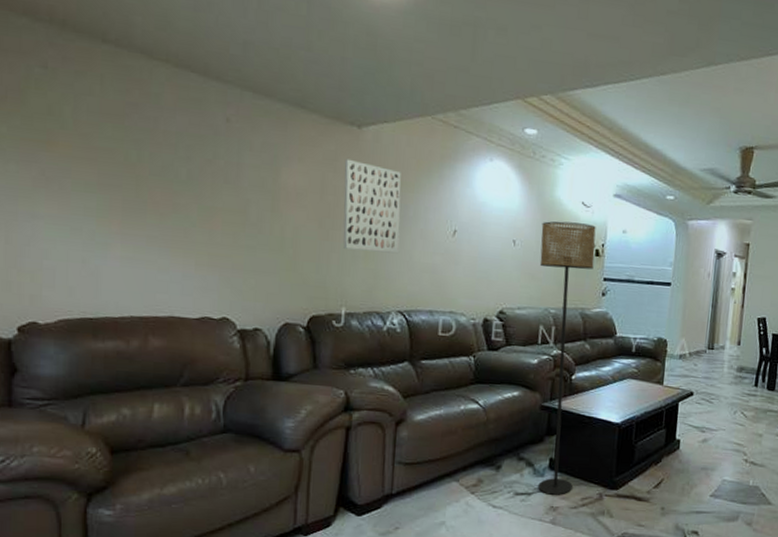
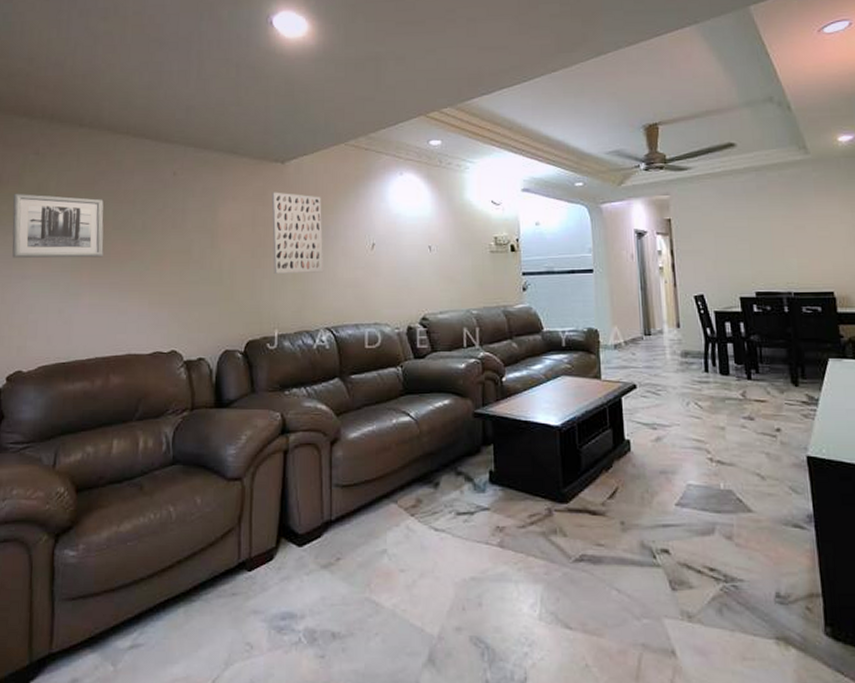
wall art: none [14,114,139,206] -> present [12,194,104,258]
floor lamp: present [538,221,596,495] -> none [455,221,517,513]

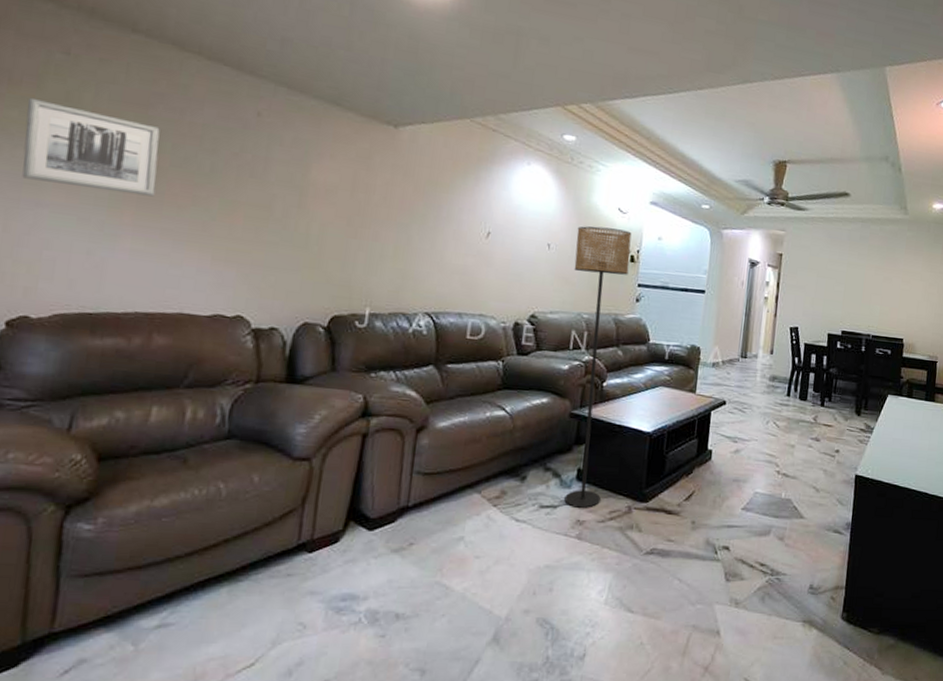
wall art: present [271,192,324,274] -> none [371,157,436,254]
floor lamp: none [455,221,517,513] -> present [564,226,632,508]

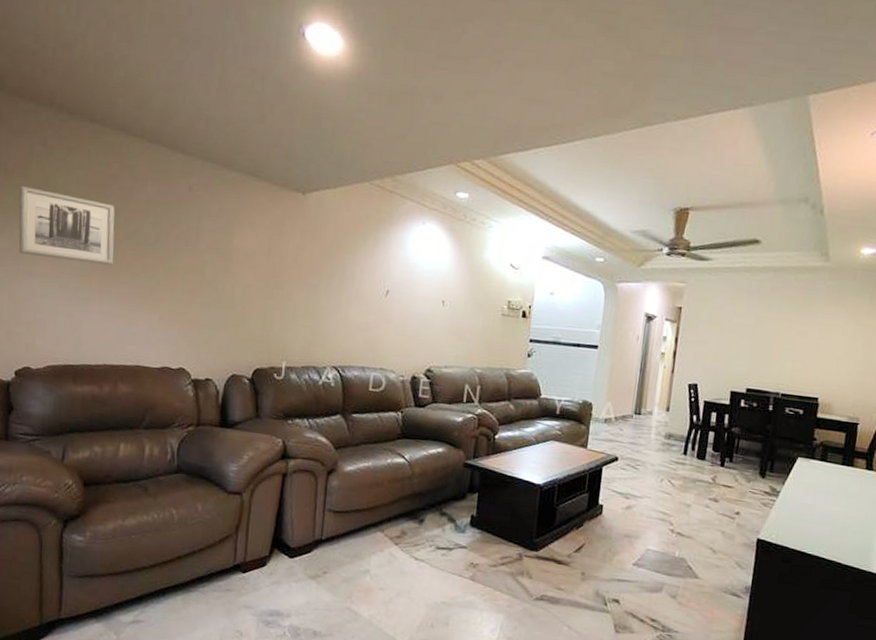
floor lamp: present [564,226,632,508] -> none [459,282,524,553]

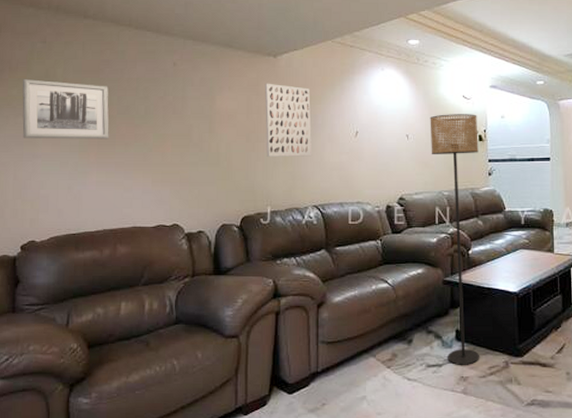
wall art: none [286,223,340,312] -> present [264,83,312,157]
floor lamp: none [459,282,524,553] -> present [430,114,479,365]

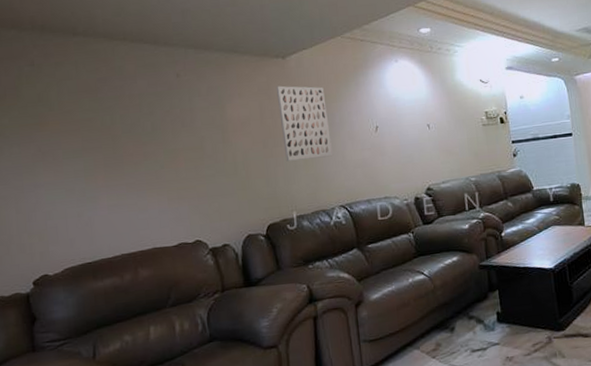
wall art: present [22,79,109,139] -> none [12,104,116,169]
floor lamp: present [430,114,479,365] -> none [449,97,523,347]

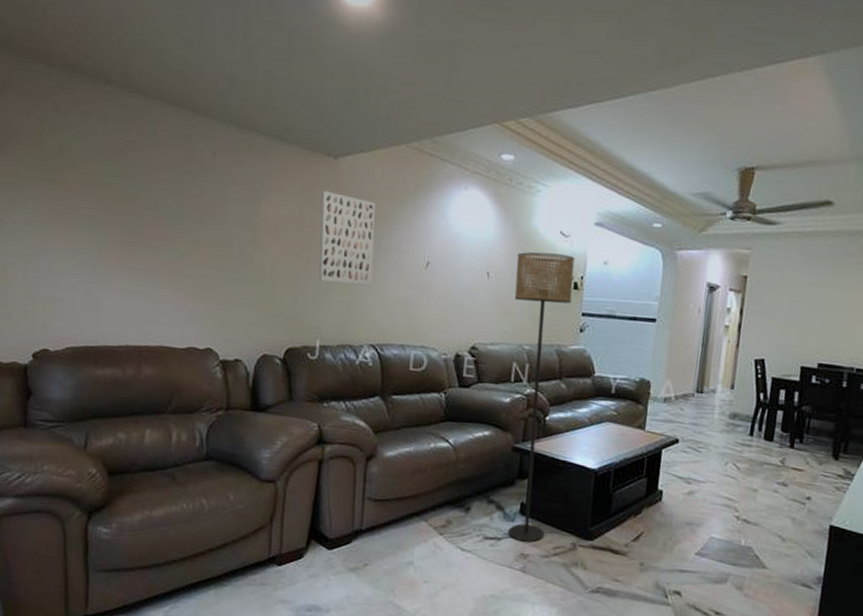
floor lamp: none [449,97,523,347] -> present [508,251,575,543]

